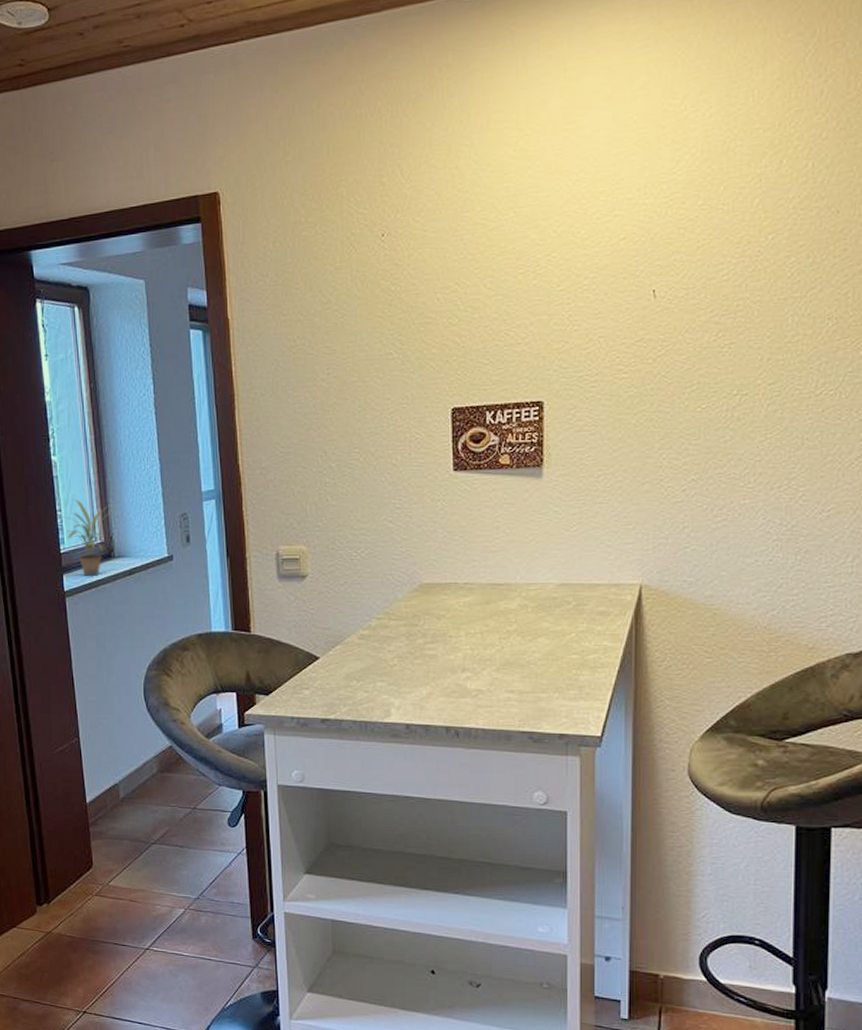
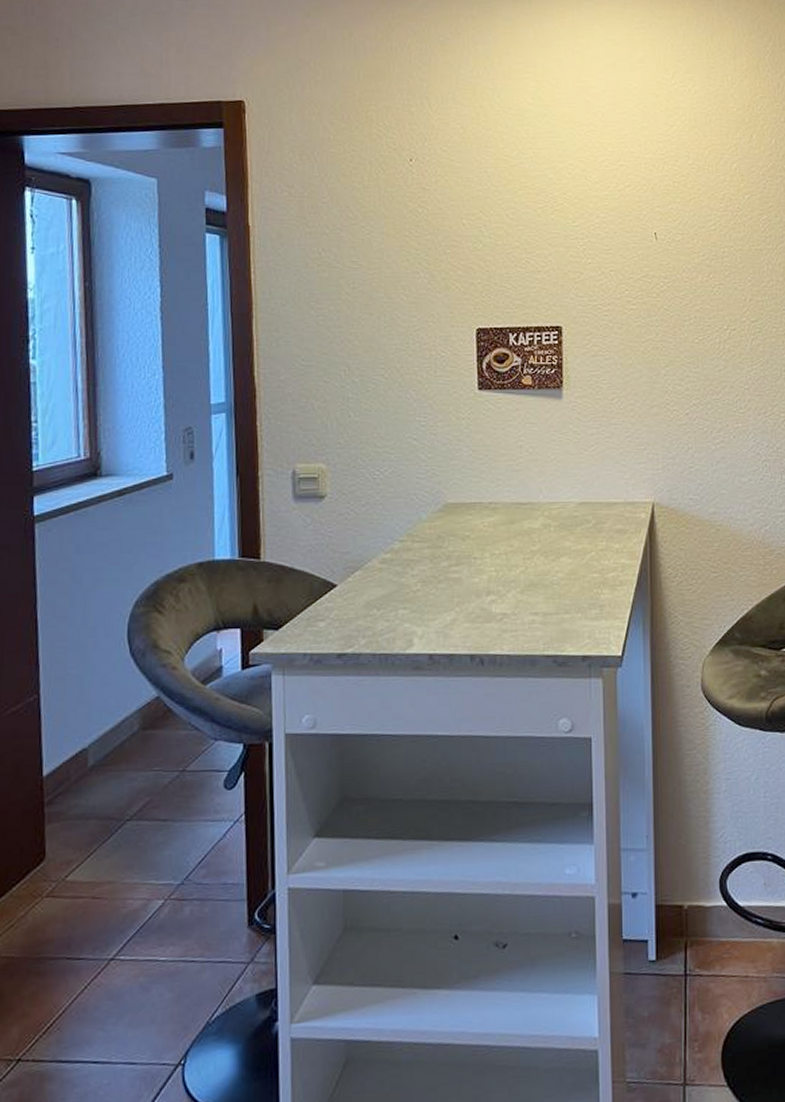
potted plant: present [64,499,119,576] -> none [40,409,111,498]

